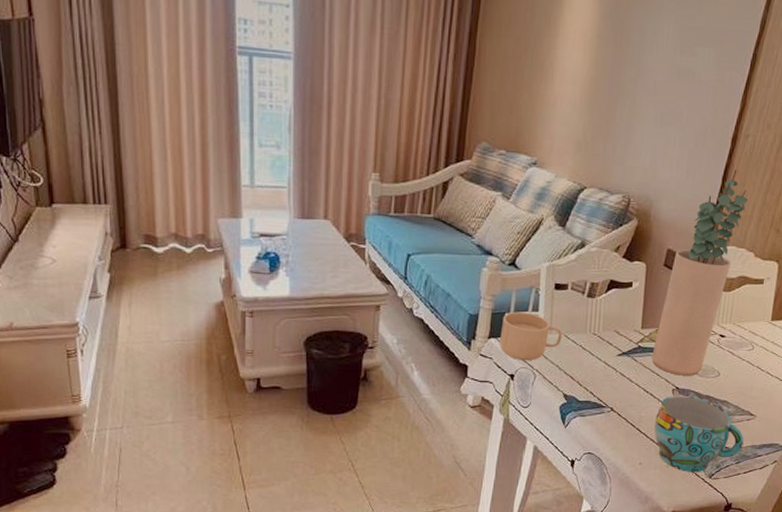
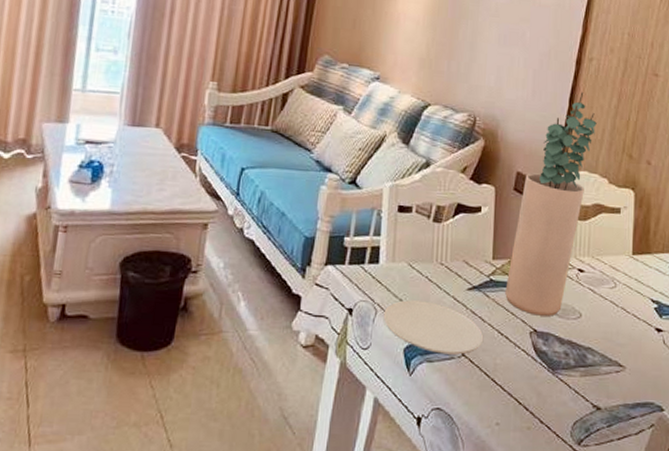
cup: present [500,311,562,361] -> none [337,235,407,293]
plate: none [541,366,631,410] -> present [383,300,484,355]
cup: present [653,395,744,473] -> none [510,339,614,438]

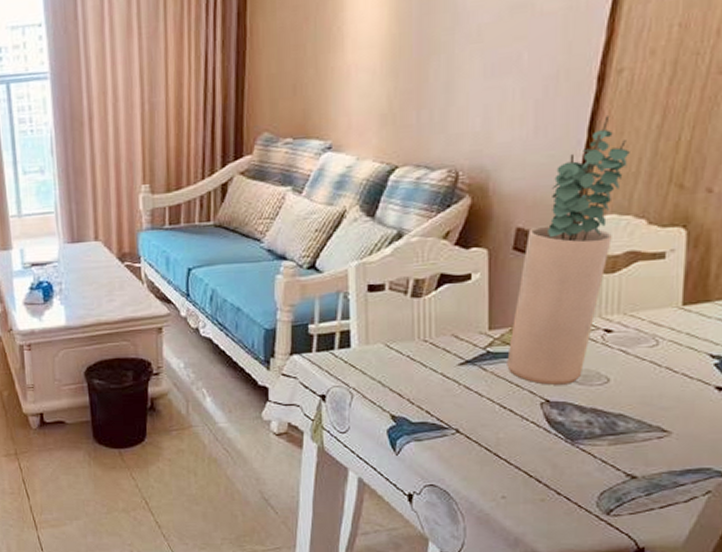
plate: present [383,300,484,355] -> none [361,381,482,432]

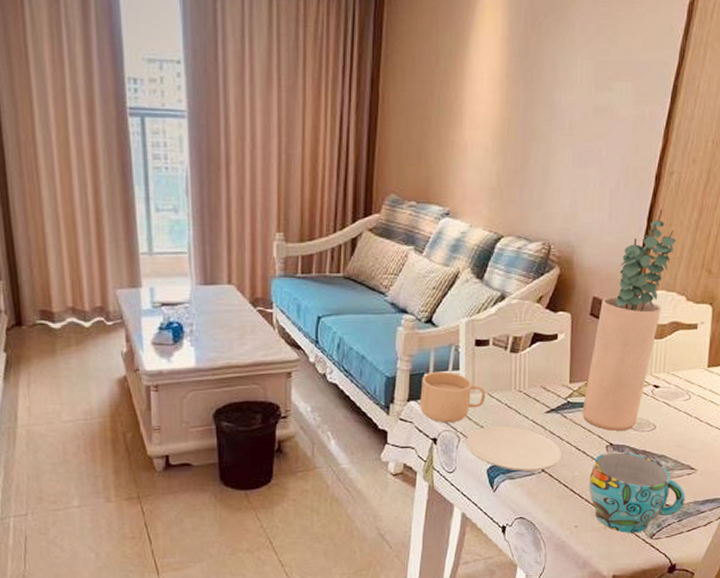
cup: none [304,321,383,379] -> present [420,371,486,423]
plate: none [361,381,482,432] -> present [466,426,562,471]
cup: none [518,409,655,508] -> present [588,451,685,534]

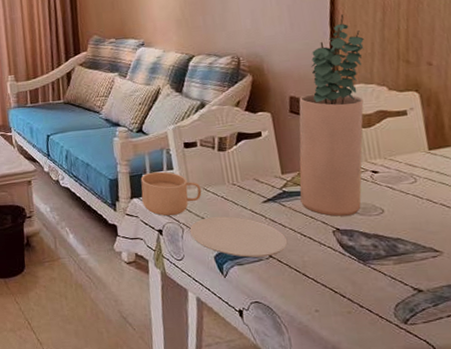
cup: present [588,451,685,534] -> none [321,236,437,319]

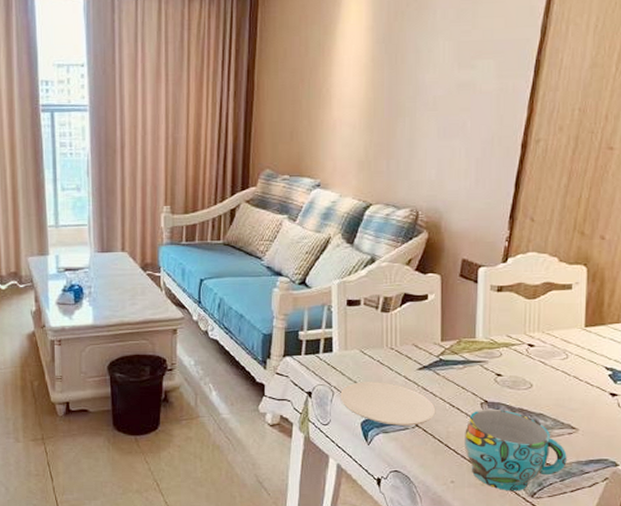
cup: present [140,171,202,216] -> none [295,329,358,378]
vase: present [299,14,364,216] -> none [455,175,545,388]
cup: none [321,236,437,319] -> present [463,408,567,492]

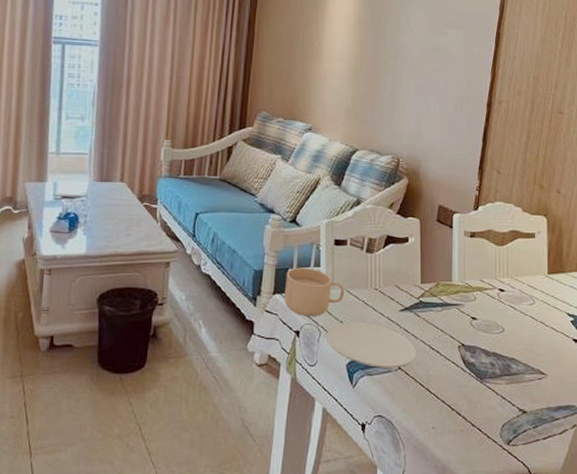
cup: none [295,329,358,378] -> present [284,267,344,317]
cup: present [463,408,567,492] -> none [443,352,538,439]

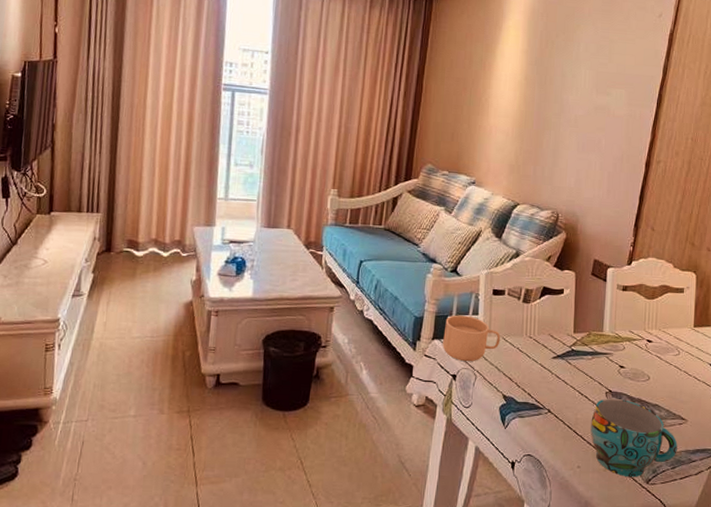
plate: present [327,322,417,368] -> none [482,367,567,412]
cup: none [443,352,538,439] -> present [589,398,678,478]

